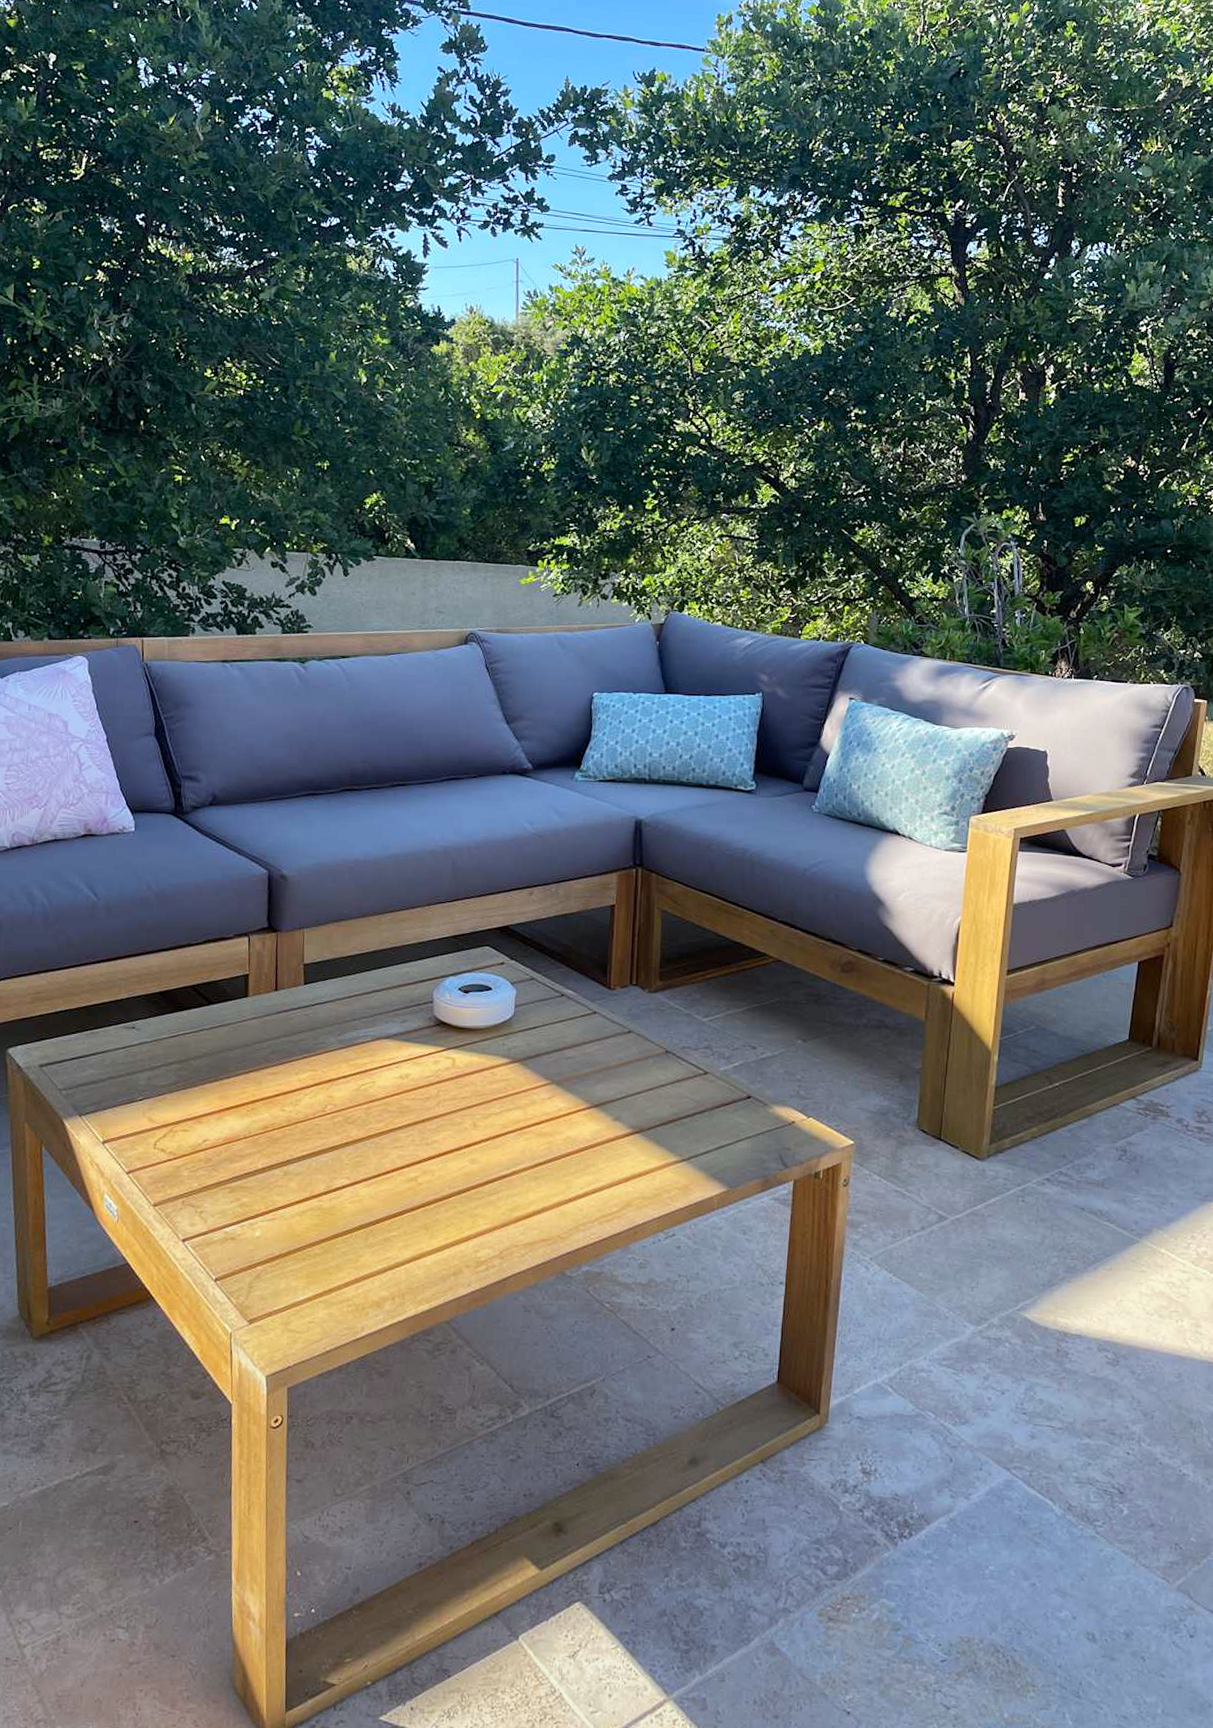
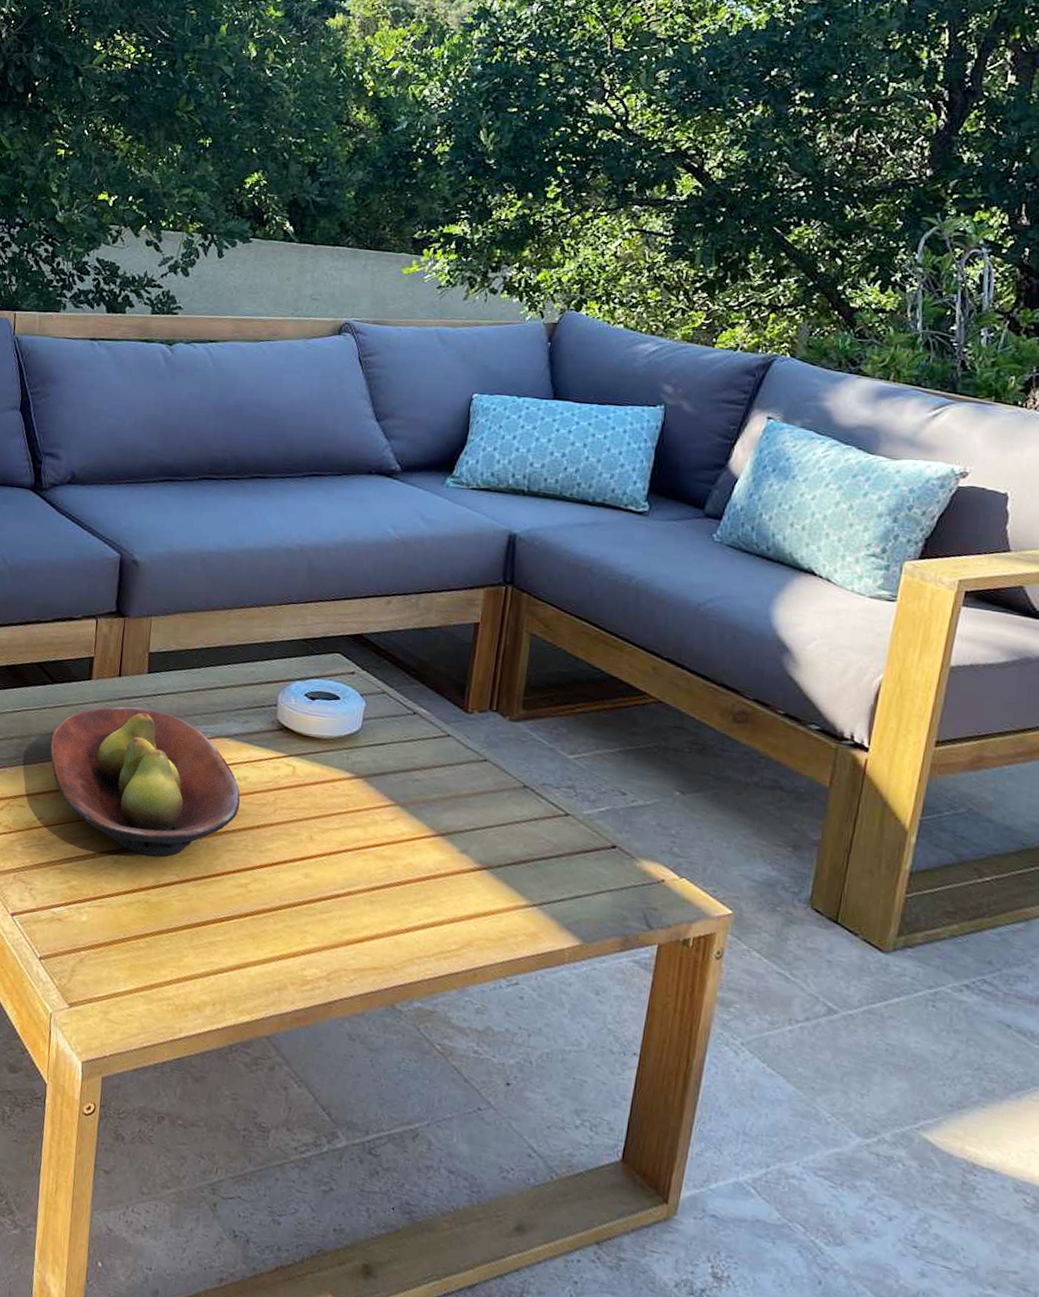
fruit bowl: none [210,1019,404,1164] -> present [49,706,240,857]

